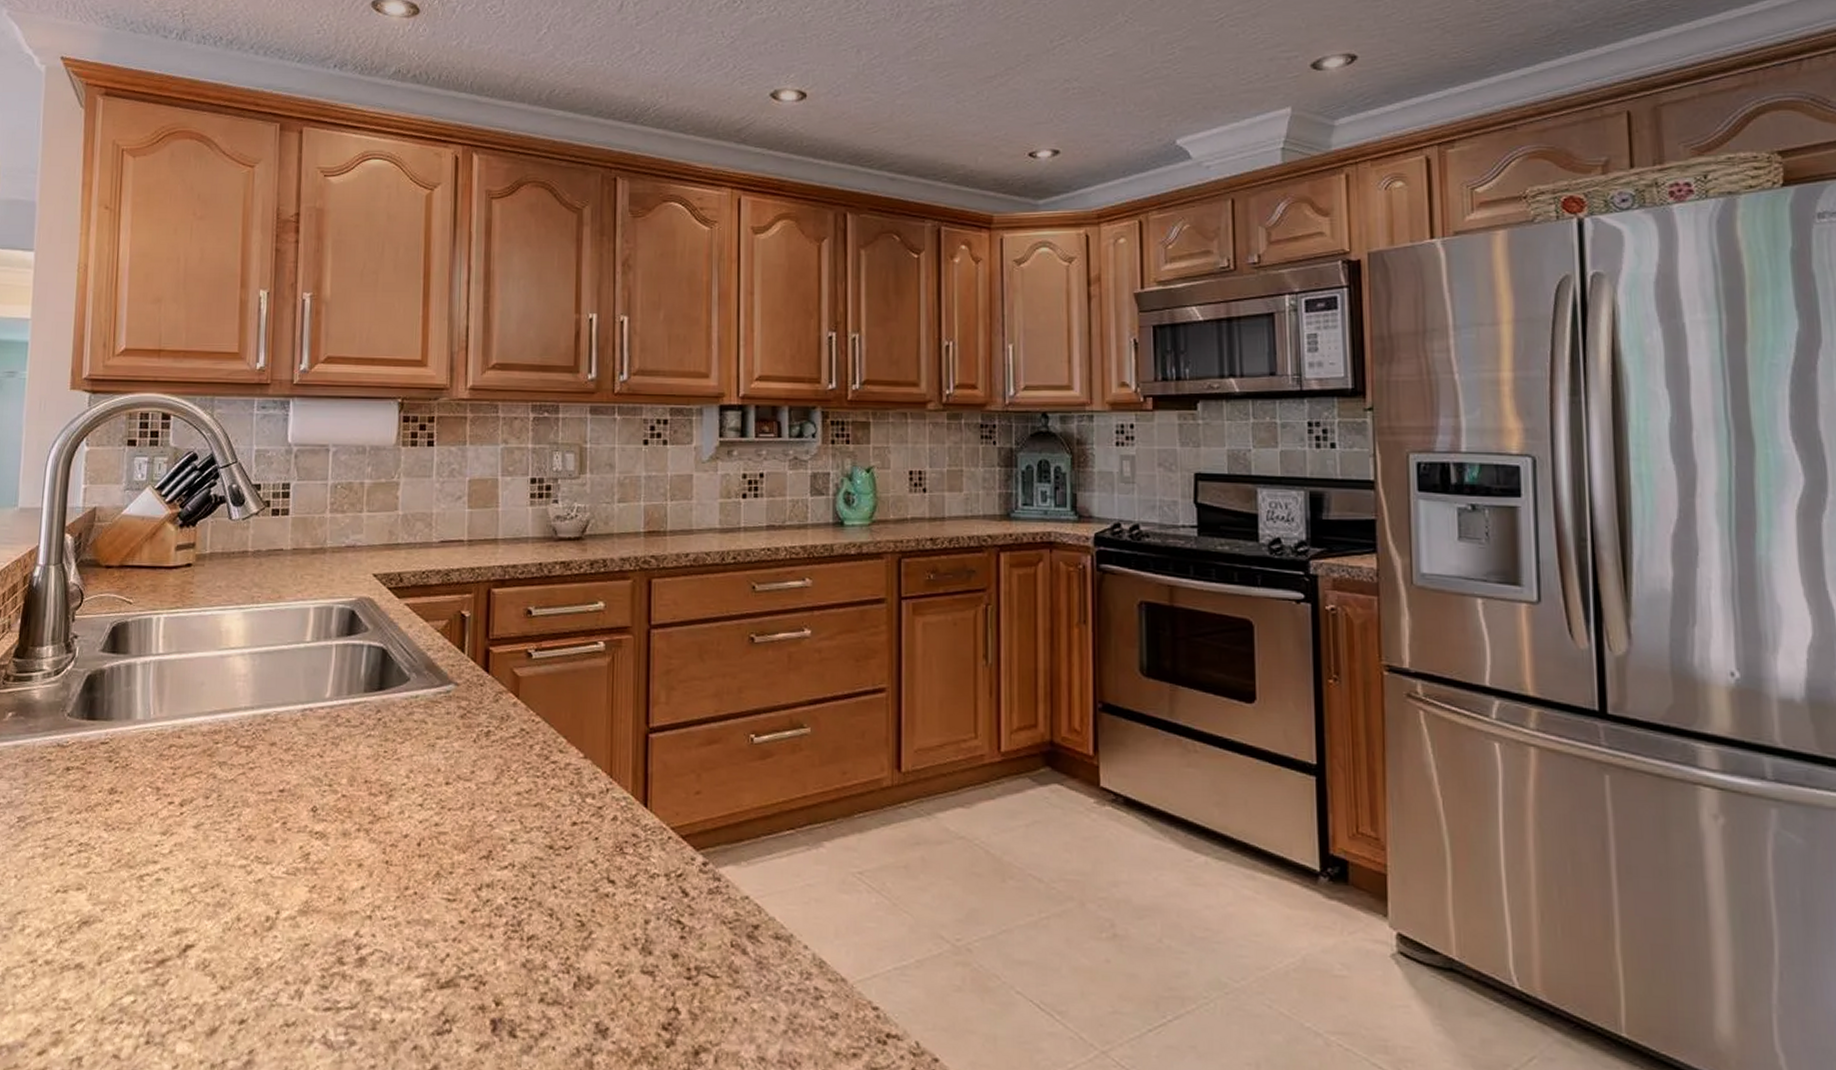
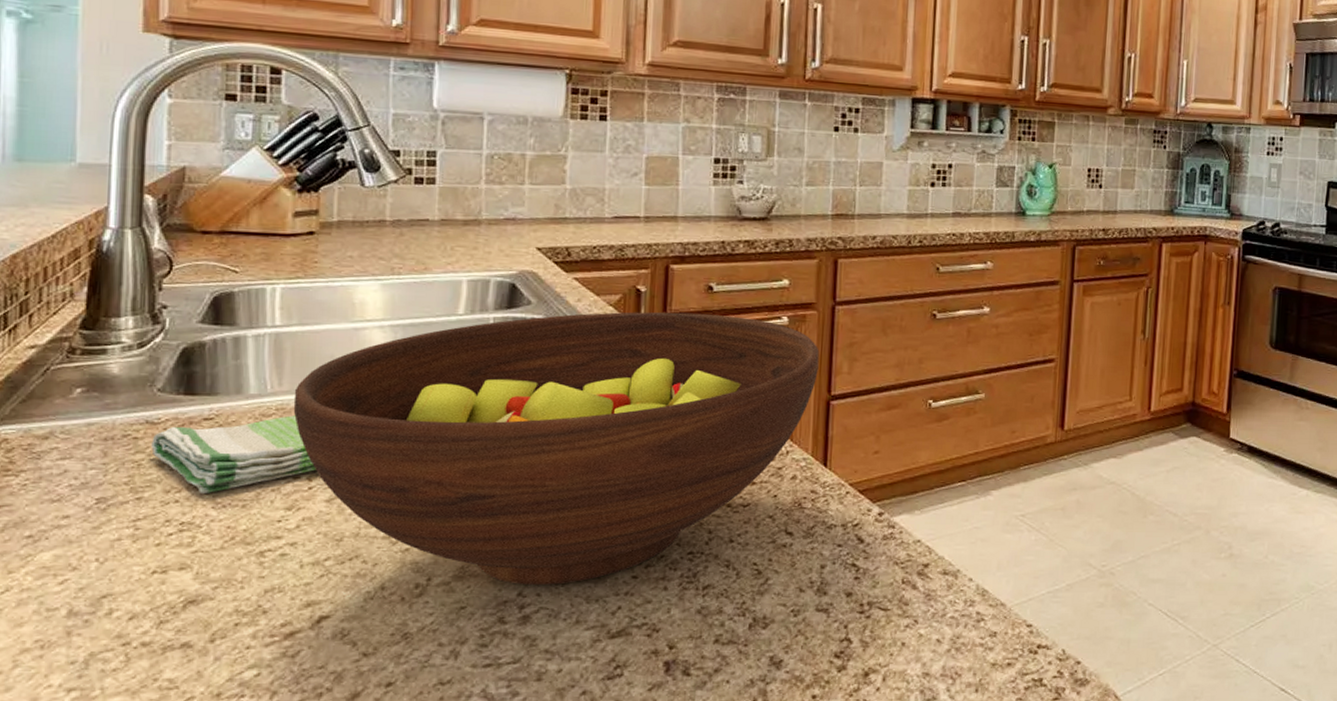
dish towel: none [60,741,187,816] -> present [151,415,316,493]
fruit bowl: none [170,637,636,926] -> present [293,312,820,586]

